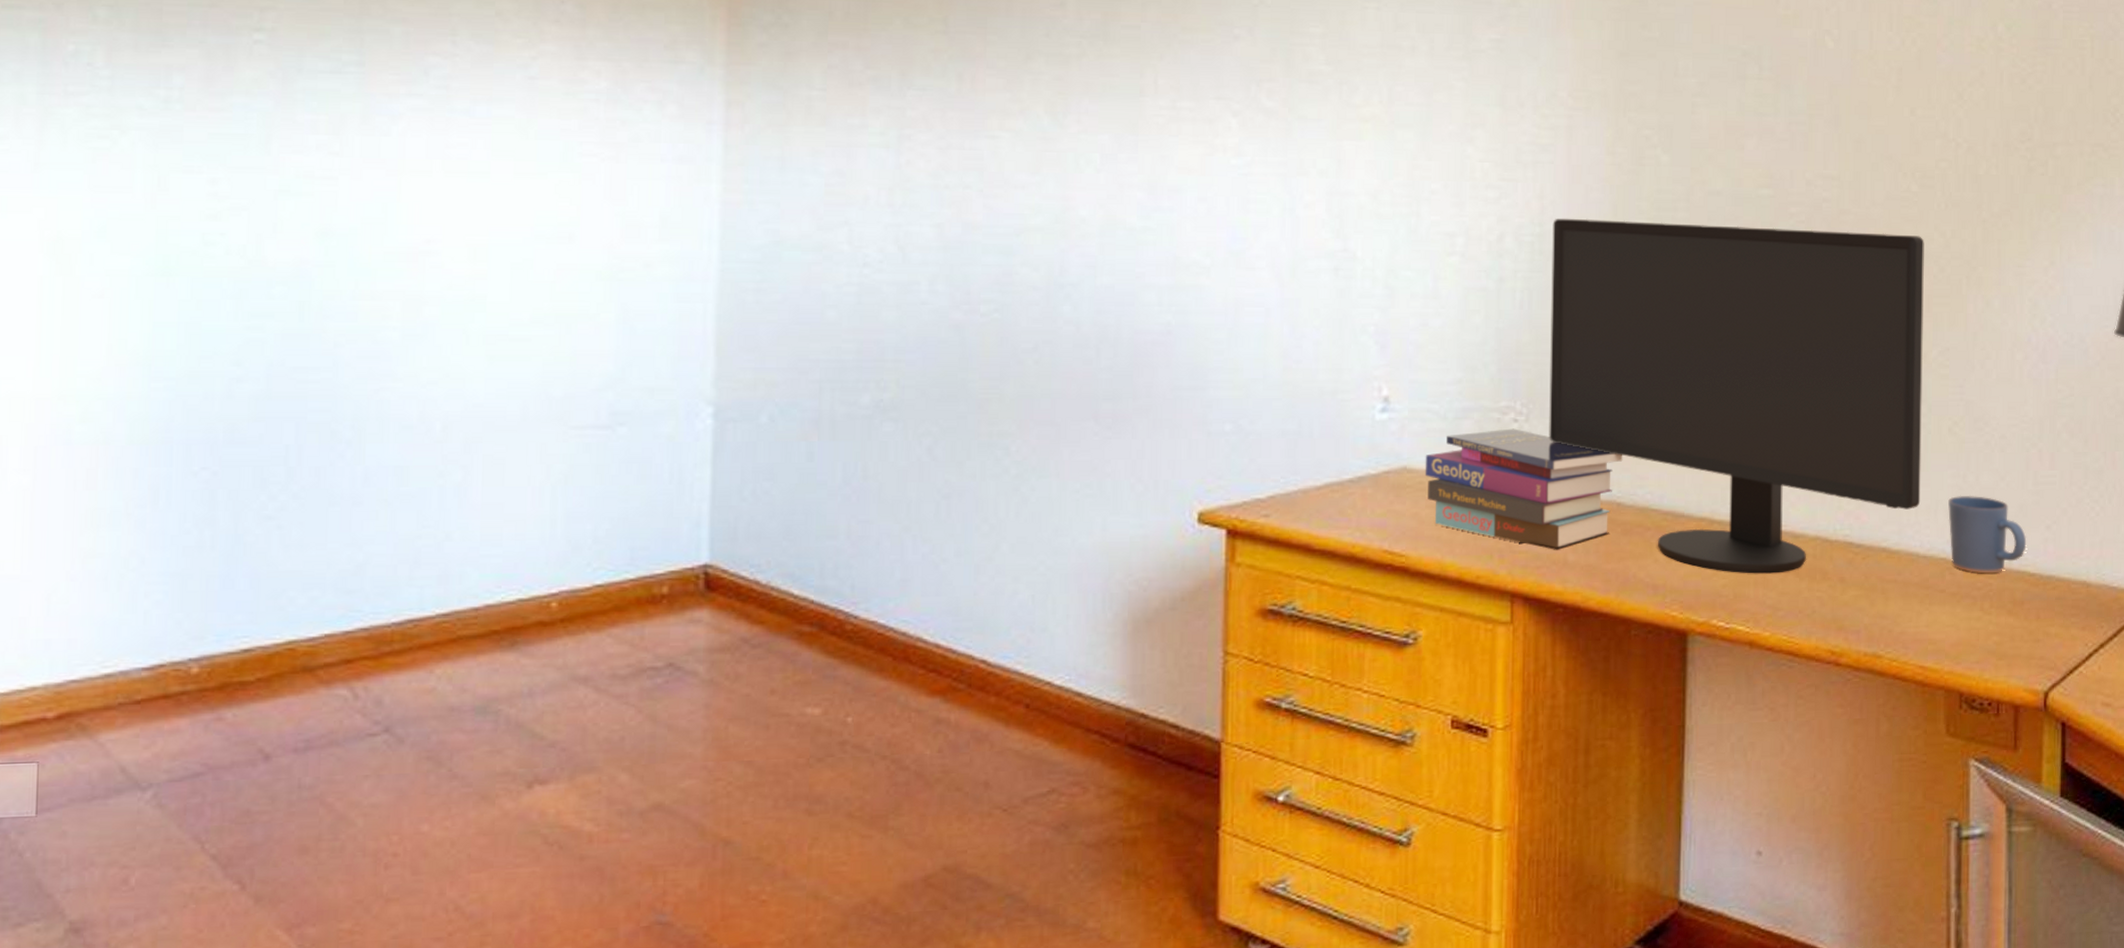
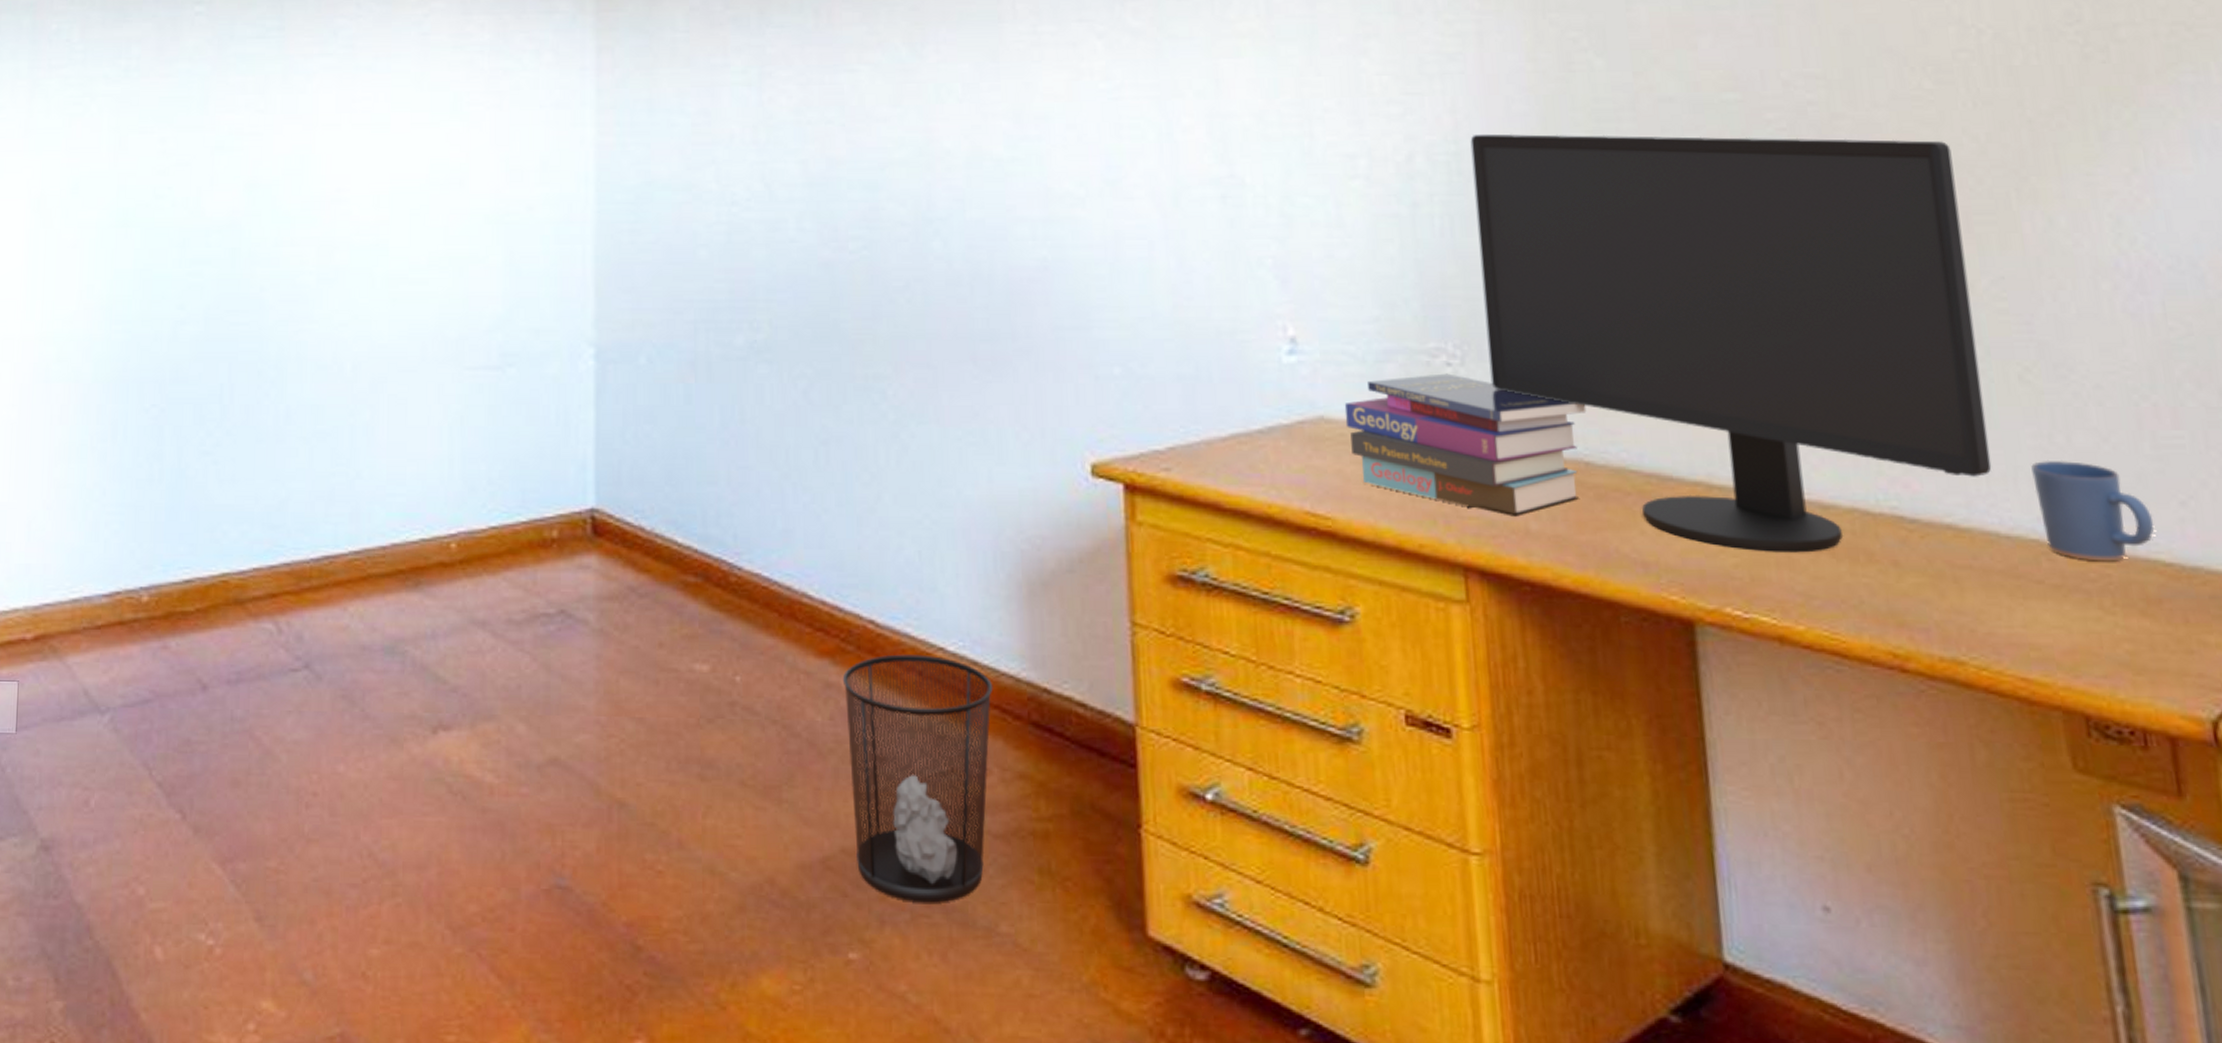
waste bin: none [952,689,1095,909] -> present [842,654,993,903]

